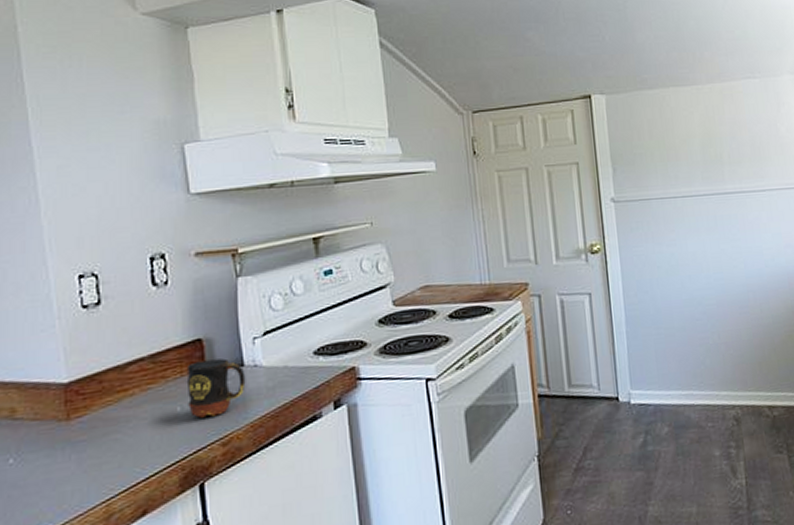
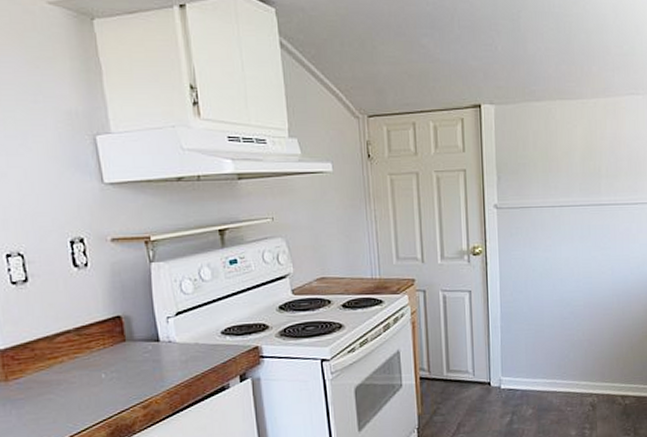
mug: present [186,358,246,418] -> none [109,334,162,384]

